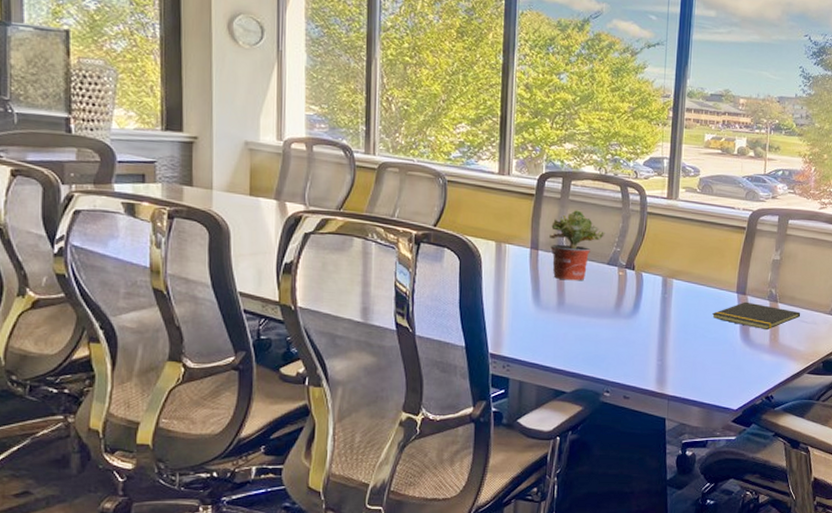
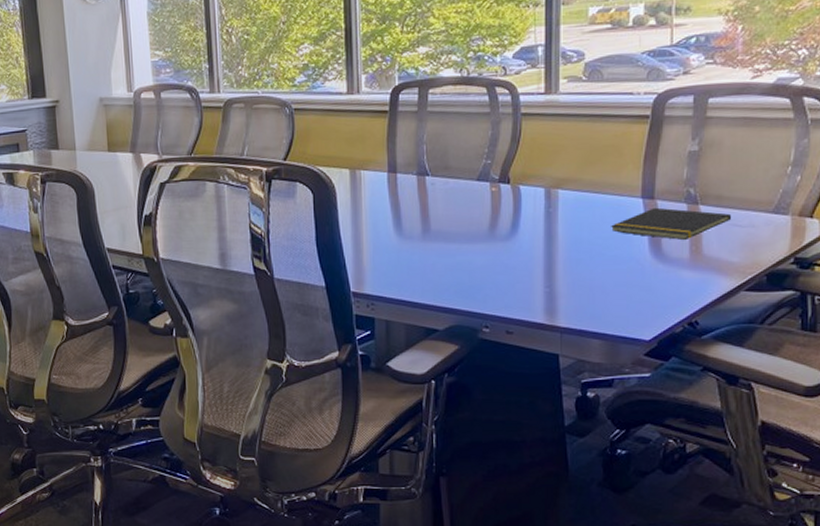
potted plant: present [549,210,605,281] -> none [408,122,472,204]

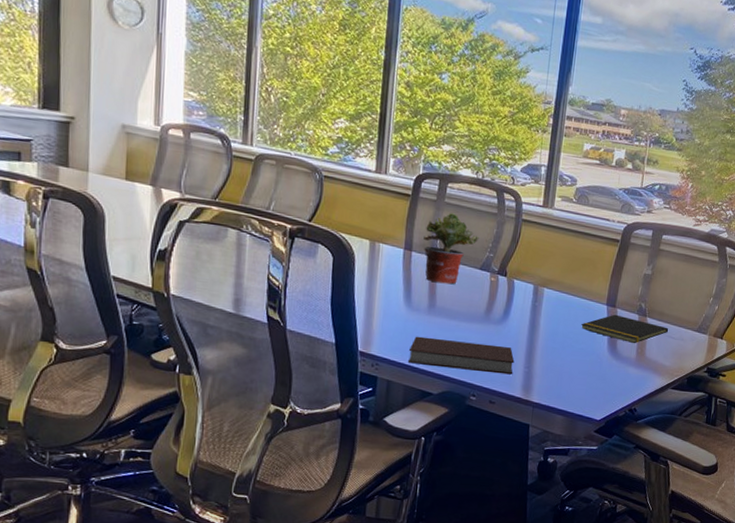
notebook: none [407,265,531,299] -> present [408,336,515,375]
potted plant: none [408,122,472,204] -> present [423,213,479,284]

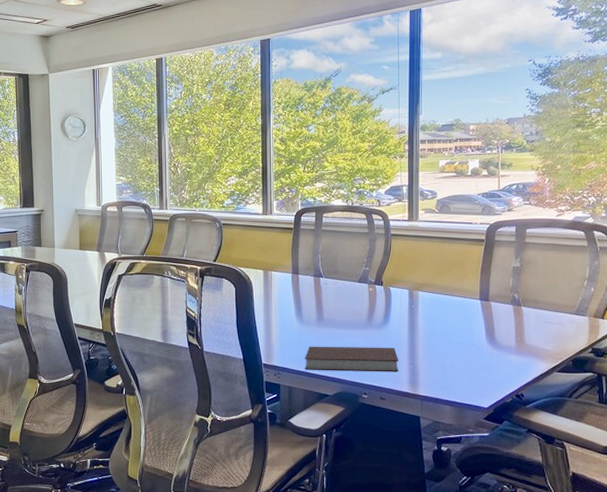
potted plant: present [423,213,479,284] -> none [307,238,355,299]
notepad: present [581,314,669,343] -> none [458,307,546,332]

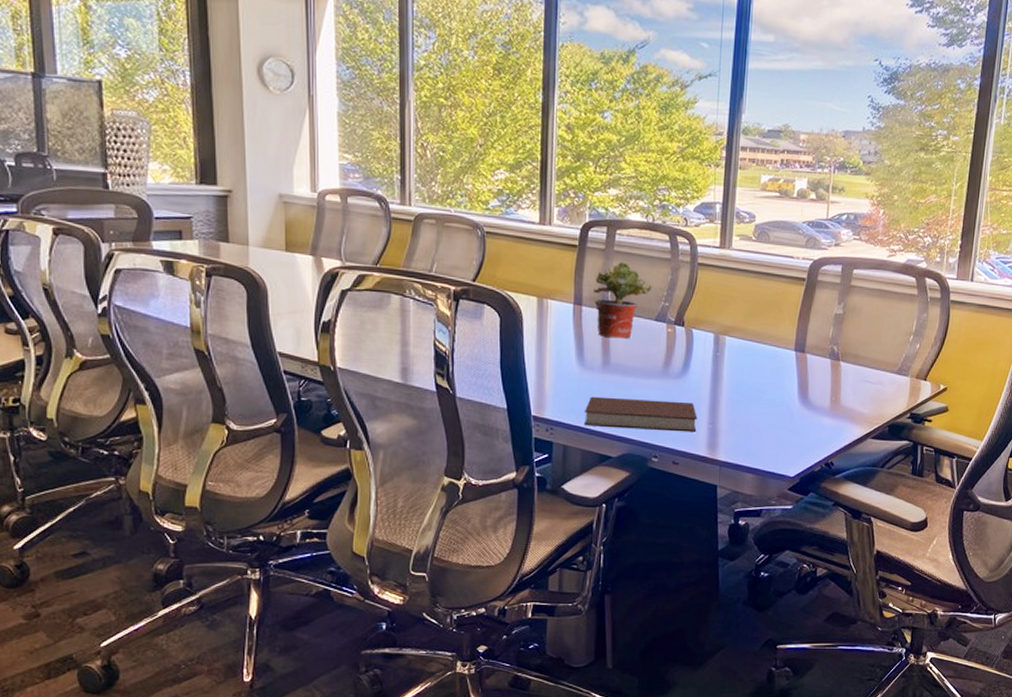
potted plant: none [307,238,355,299] -> present [594,262,653,339]

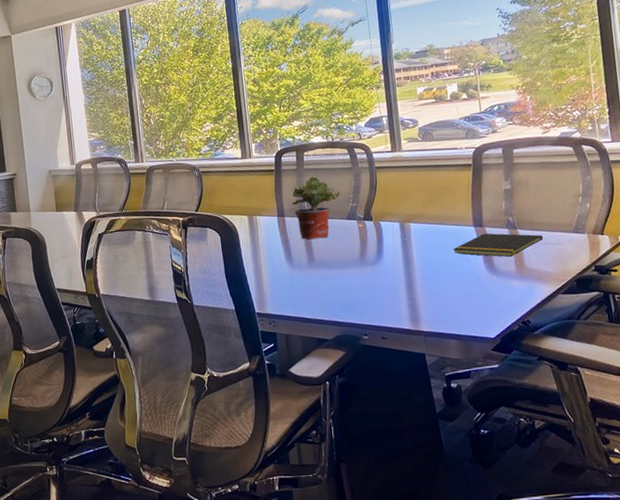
notebook: present [585,396,697,433] -> none [299,284,398,316]
notepad: none [768,360,865,390] -> present [453,233,544,257]

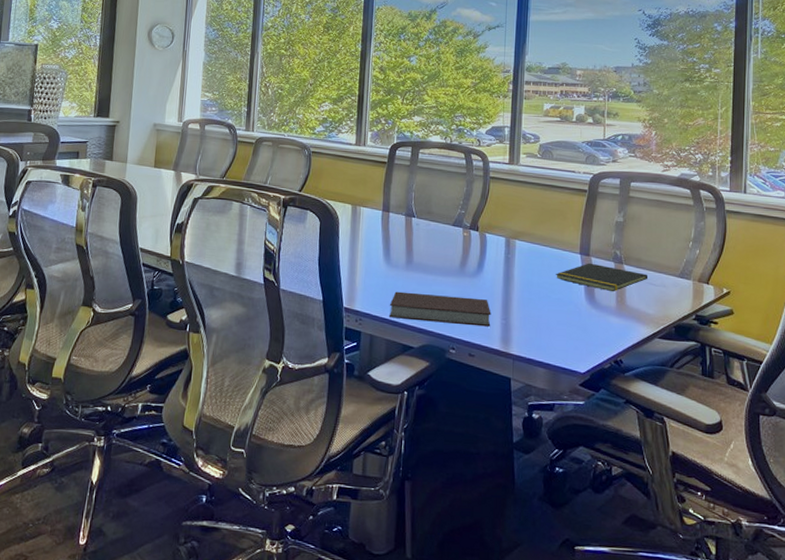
potted plant: present [292,176,341,239] -> none [399,176,451,241]
notebook: none [299,284,398,316] -> present [389,291,491,327]

